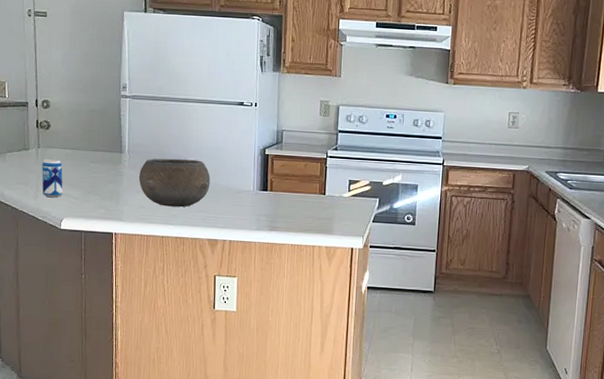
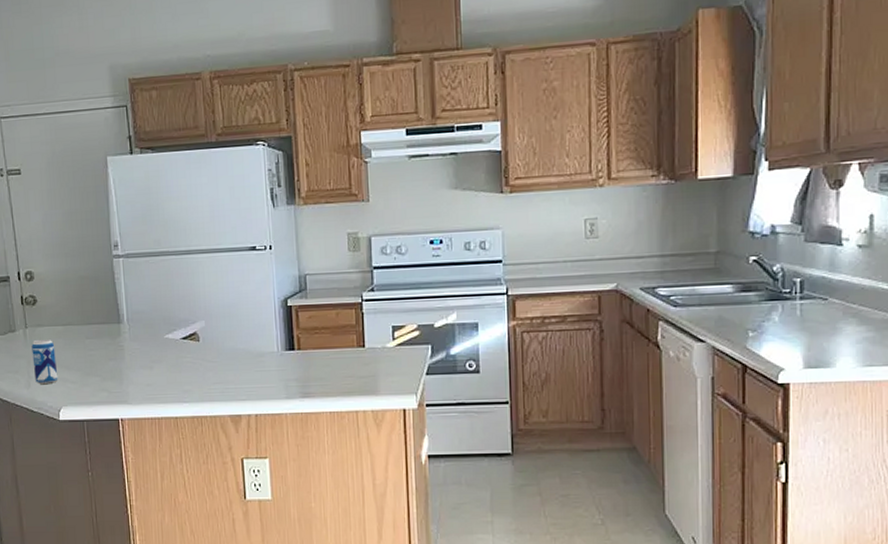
bowl: present [138,158,210,208] -> none [142,322,226,381]

